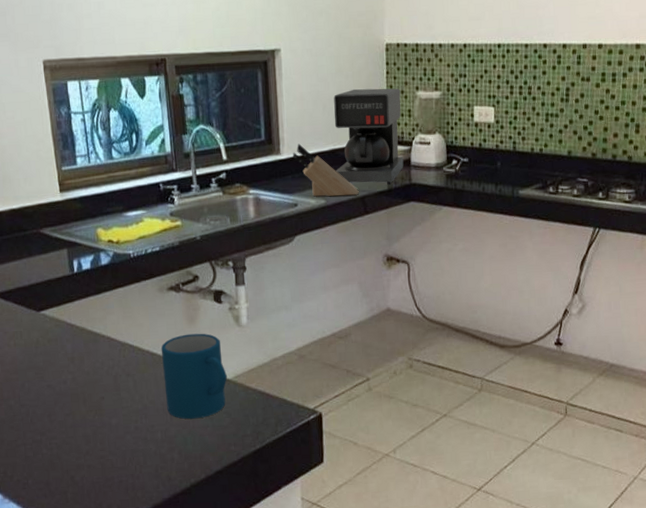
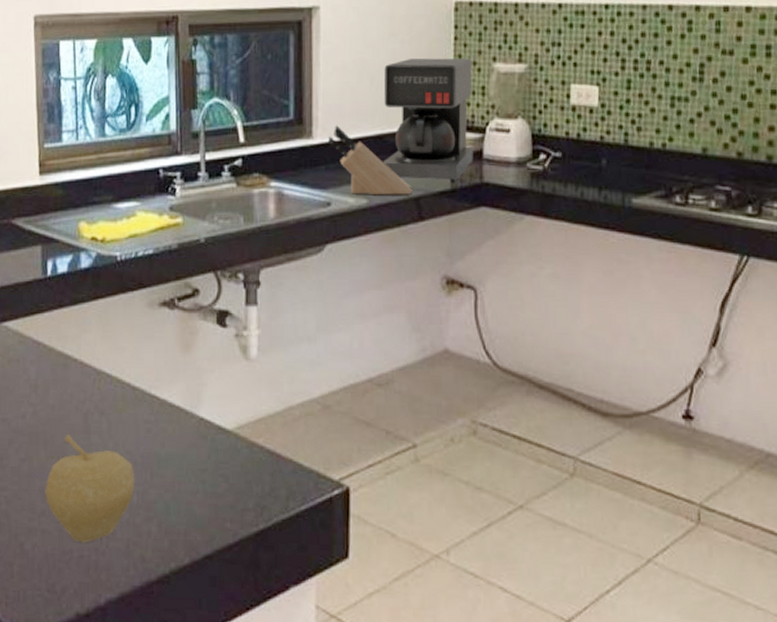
fruit: none [87,393,159,472] -> present [45,434,135,543]
mug: present [161,333,228,419] -> none [145,365,228,480]

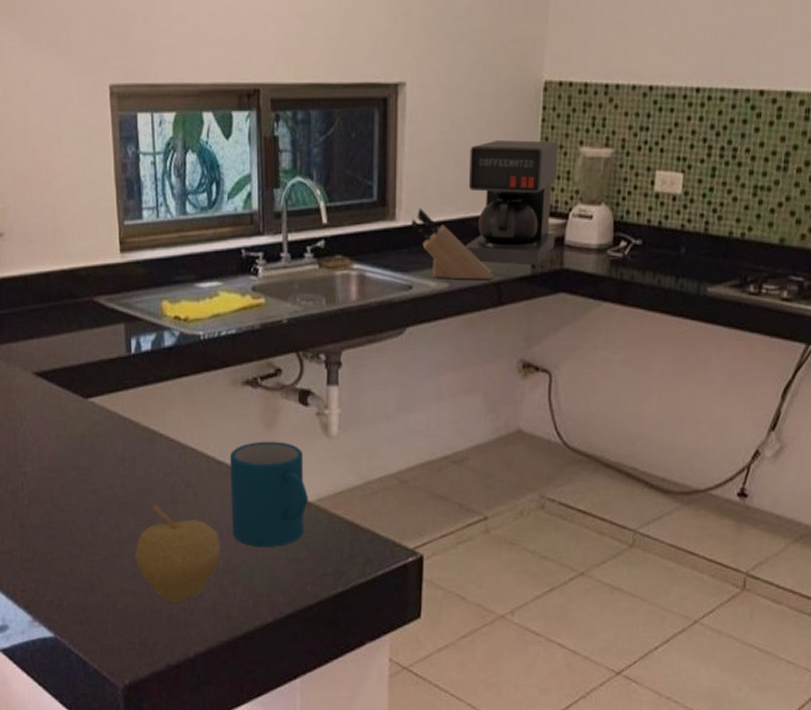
mug: none [145,365,228,480] -> present [229,441,309,548]

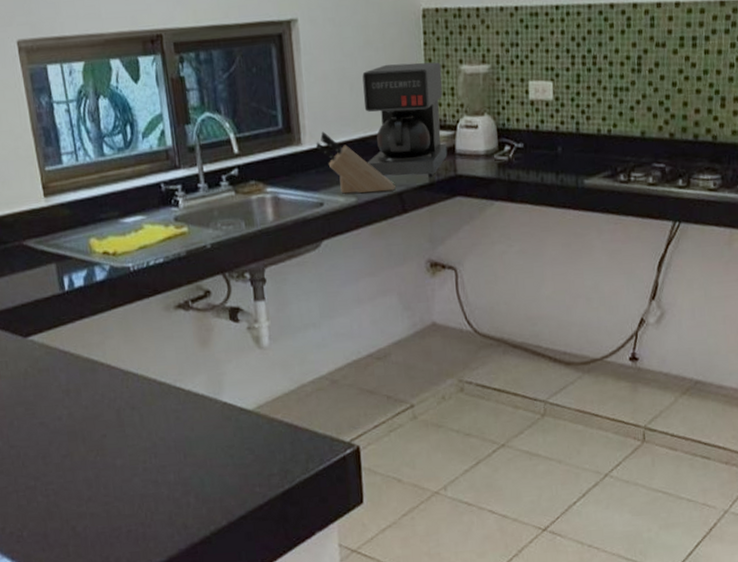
fruit: present [135,504,221,603] -> none [88,429,171,520]
mug: present [229,441,309,548] -> none [169,357,249,458]

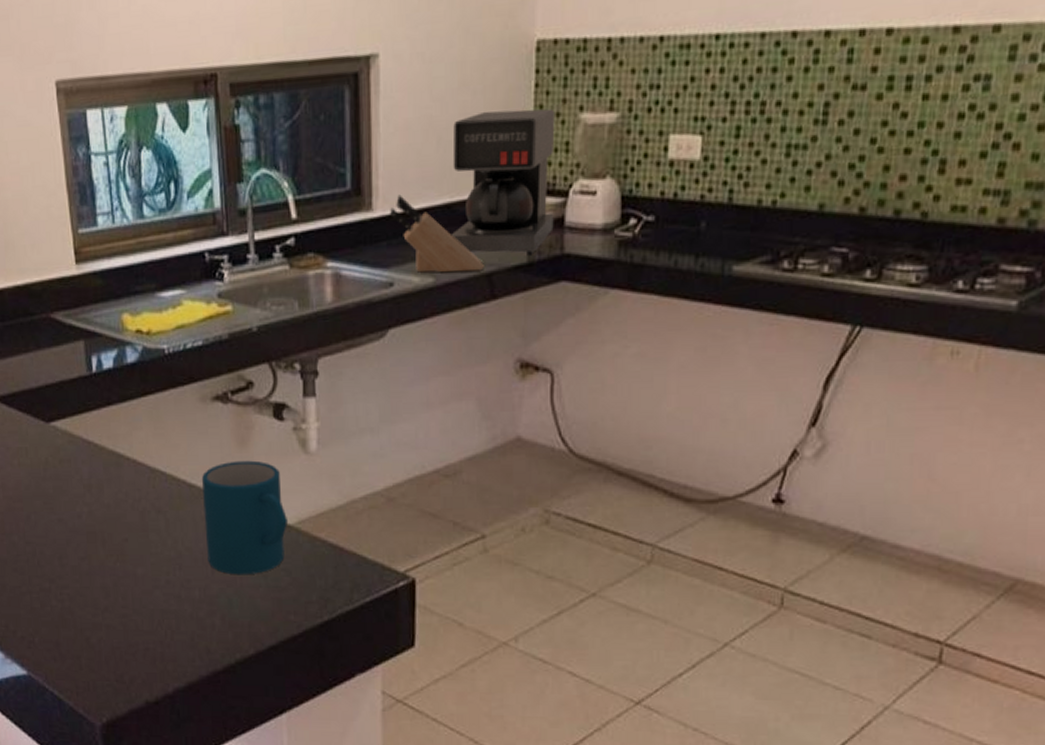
mug: none [169,357,249,458] -> present [201,460,289,575]

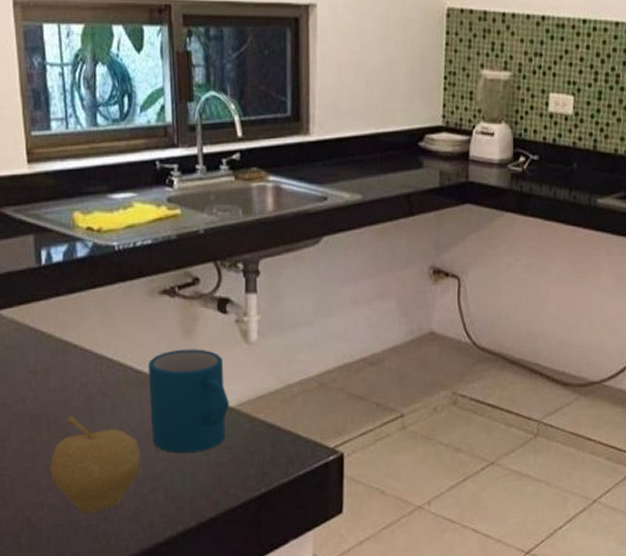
fruit: none [106,533,197,637] -> present [49,416,141,514]
knife block: present [390,194,484,273] -> none [325,123,404,192]
coffee maker: present [451,108,555,256] -> none [376,60,462,181]

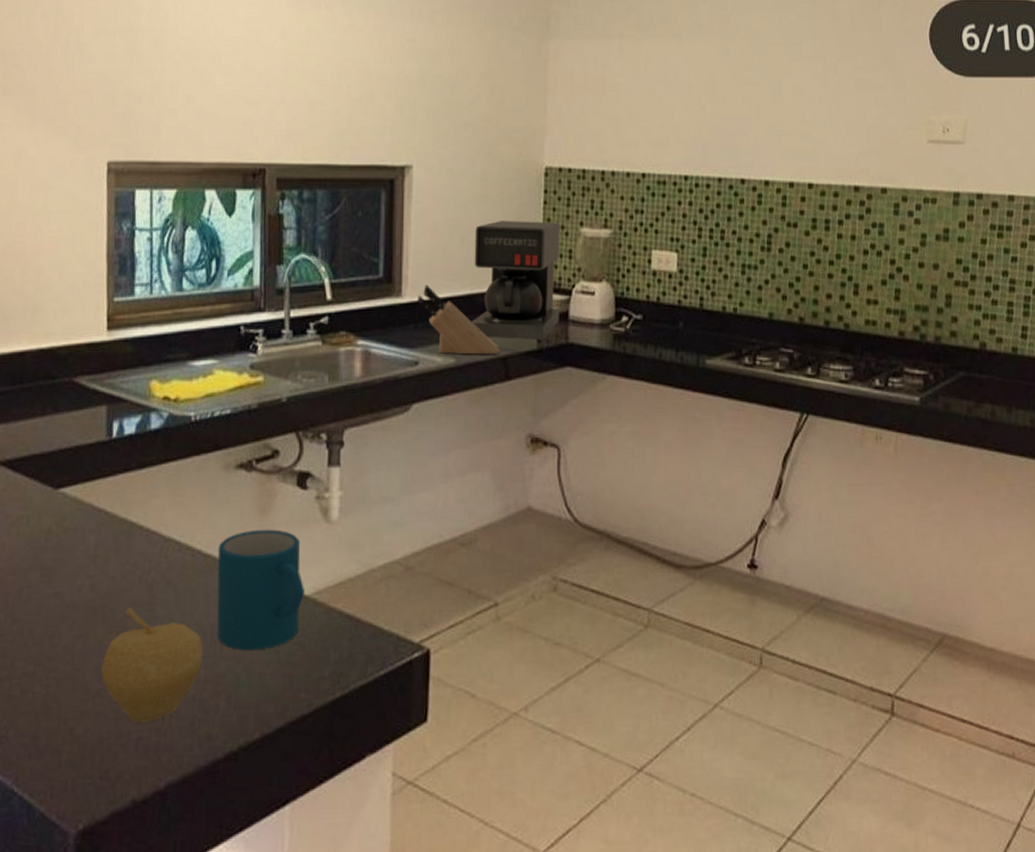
knife block: none [325,123,404,192] -> present [418,284,500,355]
coffee maker: none [376,60,462,181] -> present [471,220,560,343]

